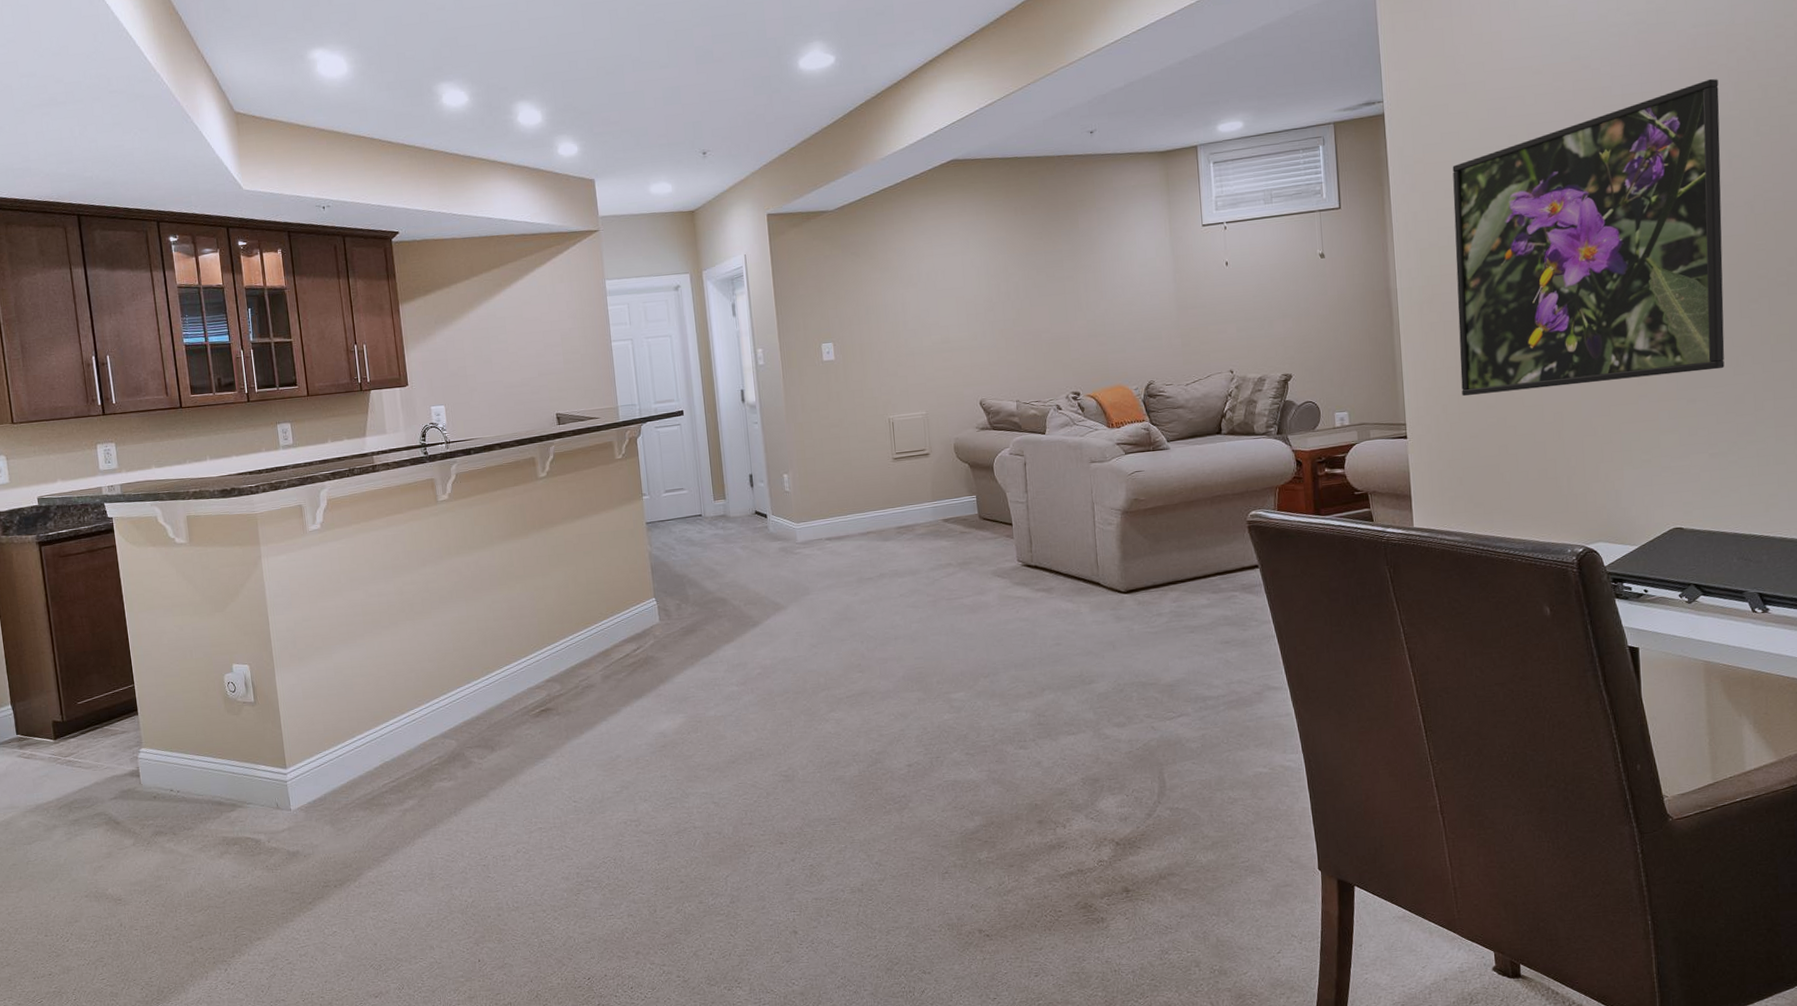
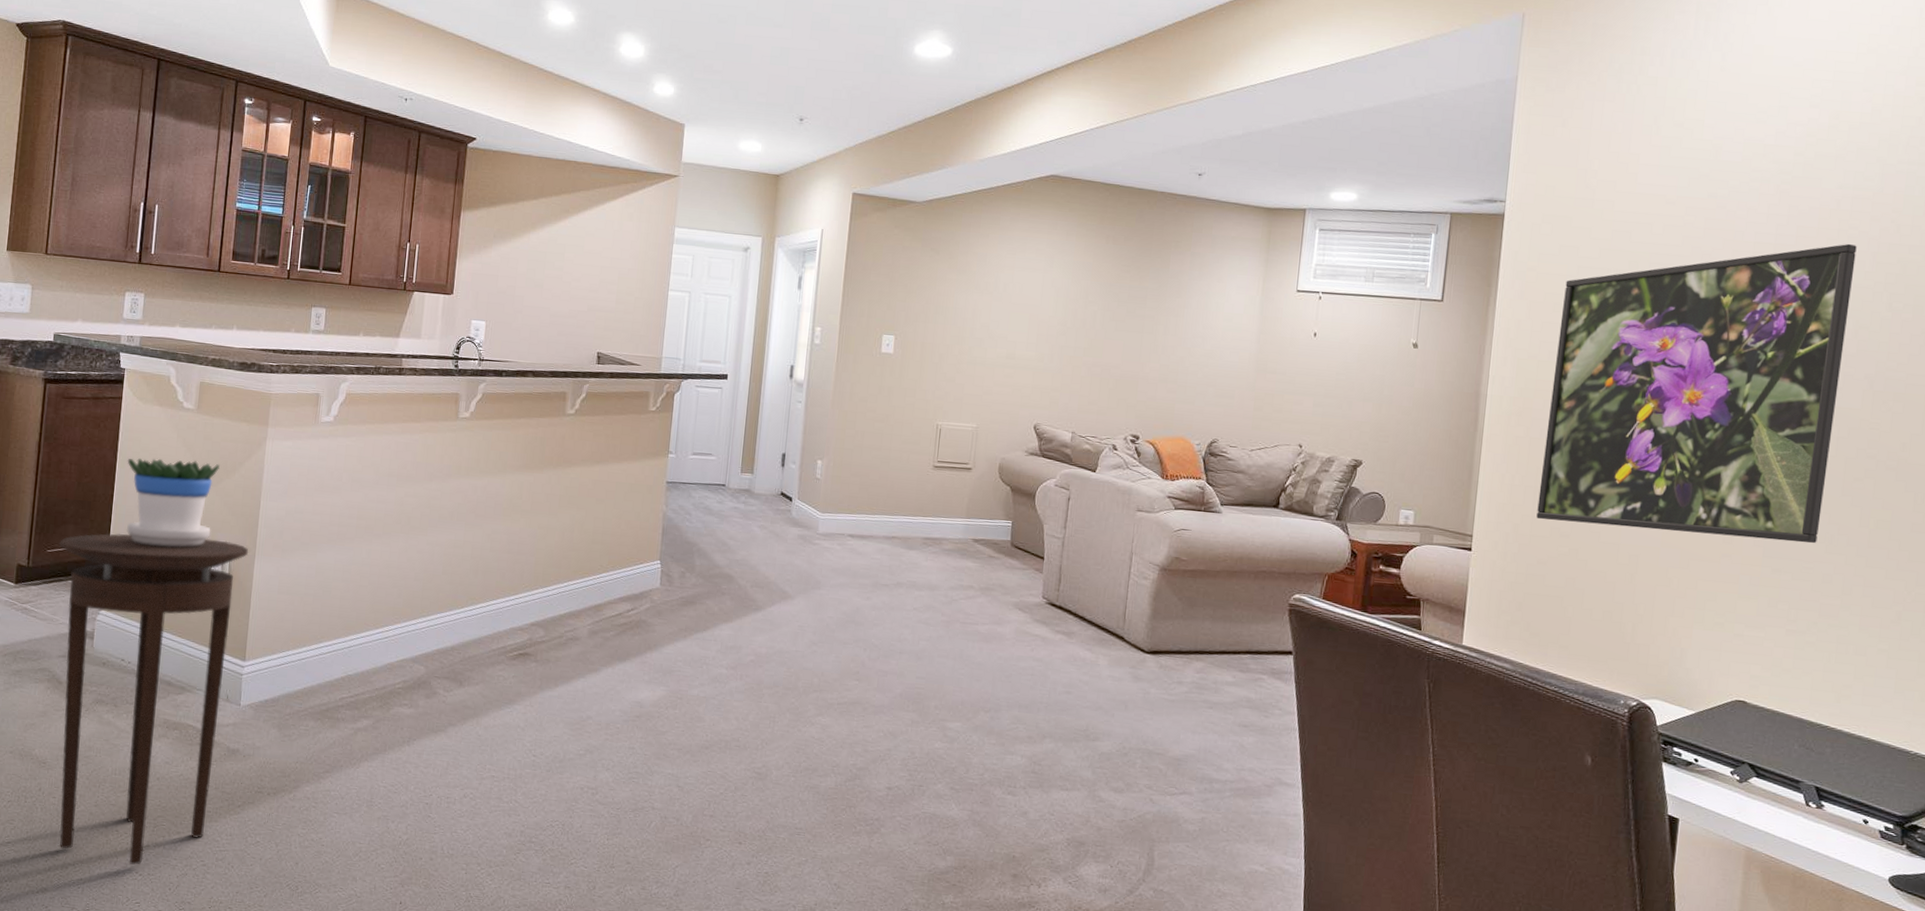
stool: none [87,660,284,976] -> present [59,533,249,865]
flowerpot: none [134,590,228,680] -> present [126,457,220,547]

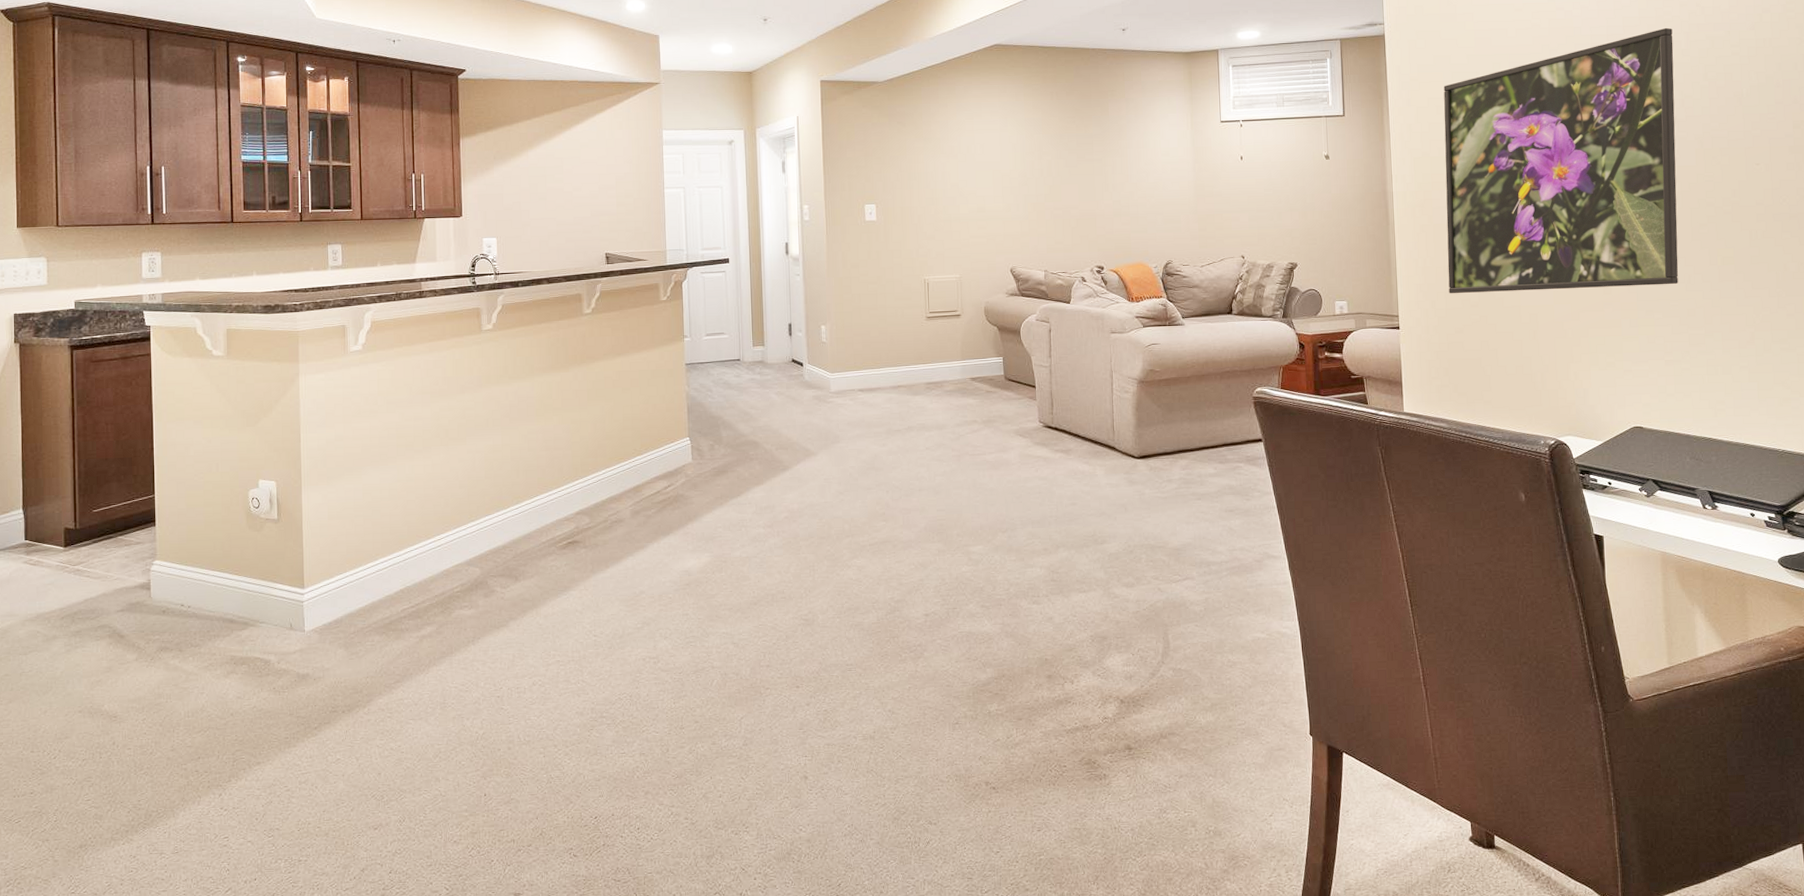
stool: present [59,533,249,865] -> none [104,476,295,801]
flowerpot: present [126,457,220,547] -> none [163,405,256,492]

